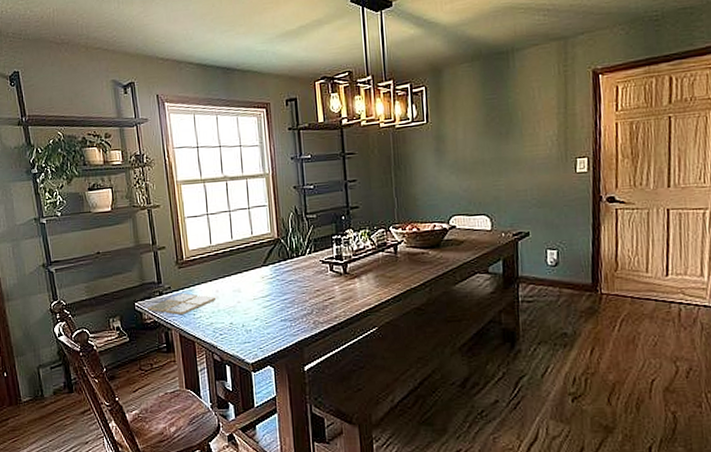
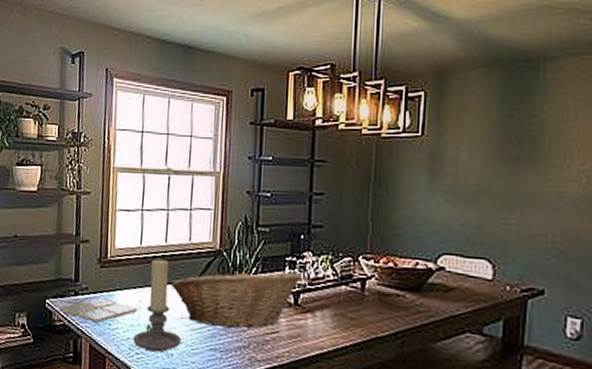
candle holder: none [215,253,256,331] -> present [133,259,181,353]
fruit basket: none [241,248,347,301] -> present [171,268,301,328]

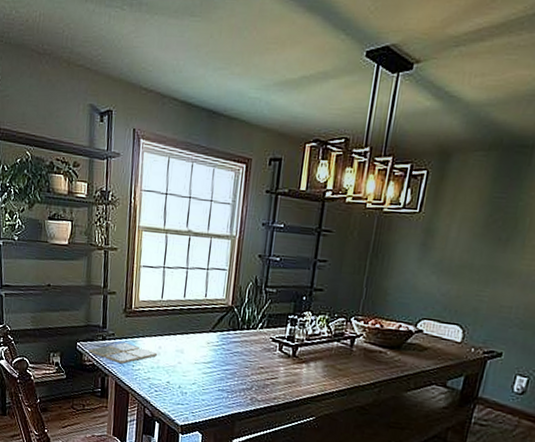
candle holder: present [133,259,181,353] -> none [153,311,194,391]
fruit basket: present [171,268,301,328] -> none [187,322,301,374]

